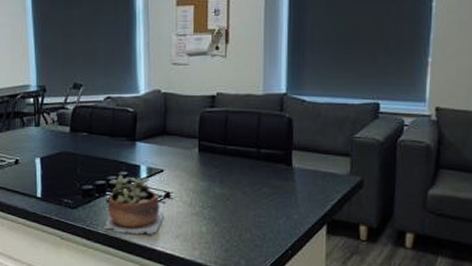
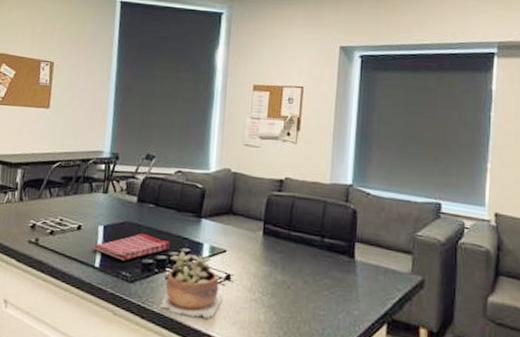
dish towel: none [33,162,107,189] -> present [93,234,170,261]

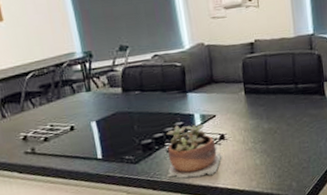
dish towel: present [93,234,170,261] -> none [91,119,164,147]

